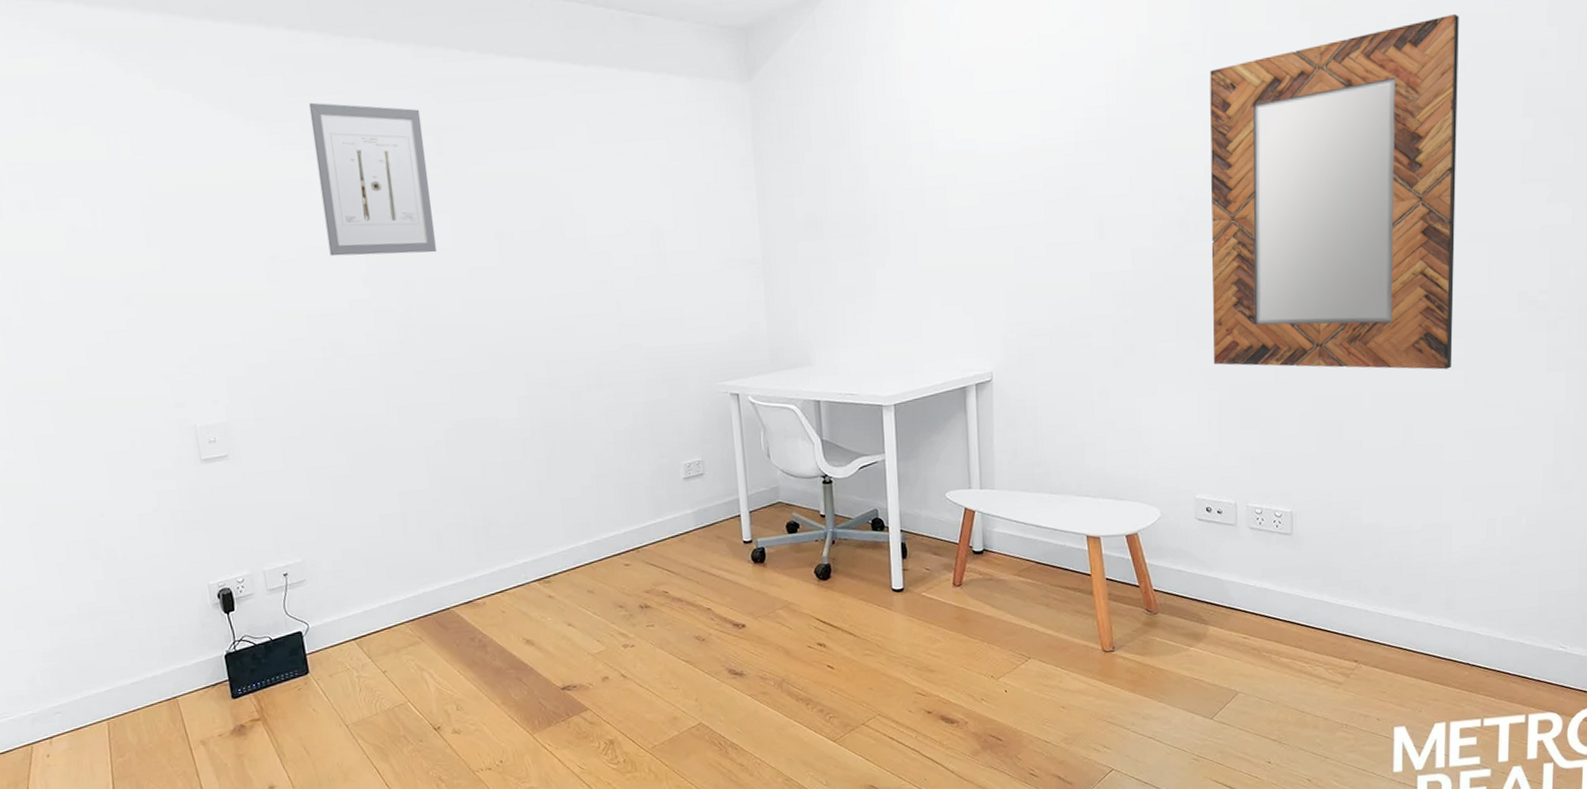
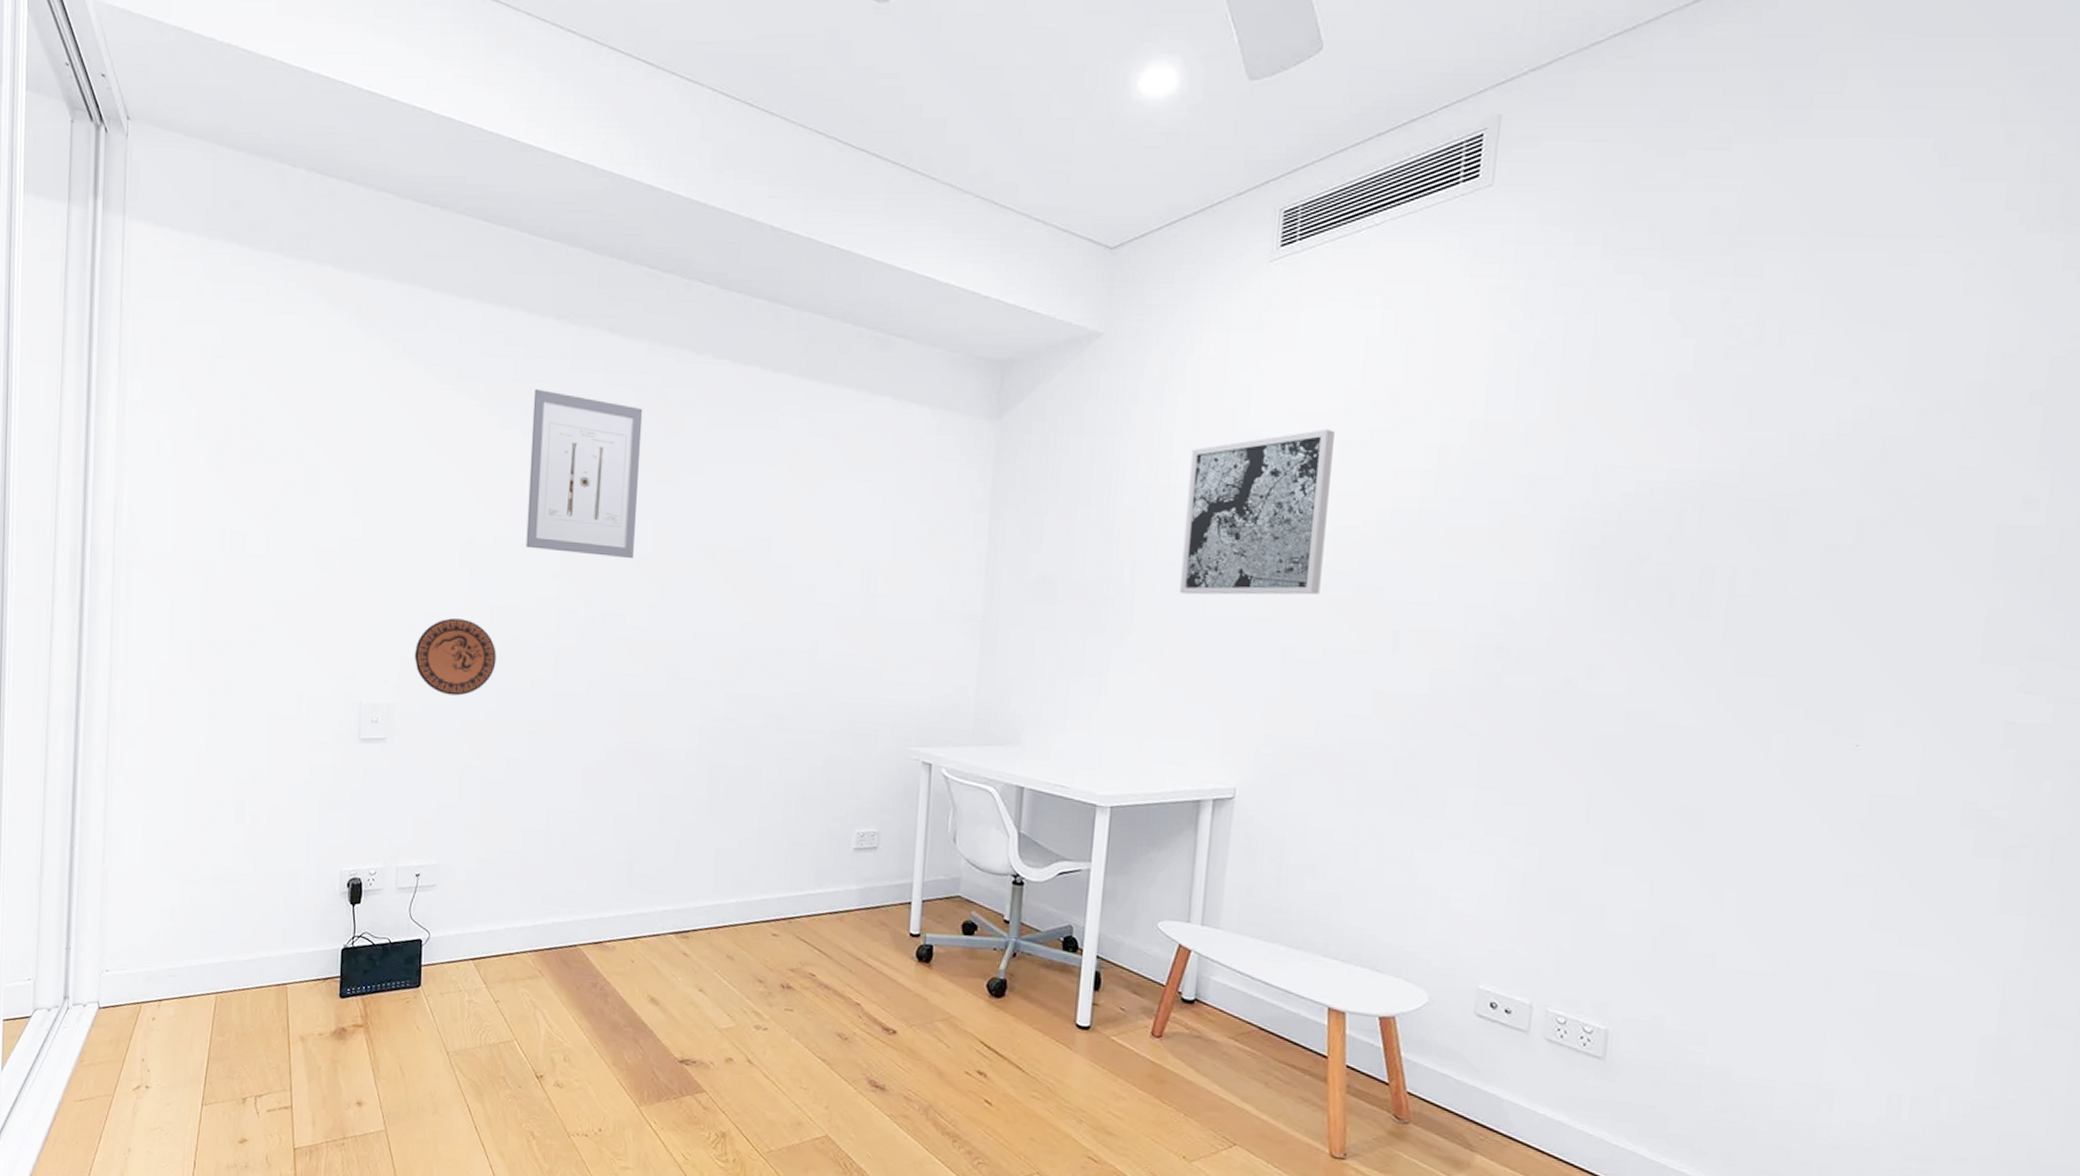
decorative plate: none [239,332,323,405] -> present [414,618,497,696]
wall art: none [917,57,1037,215] -> present [1179,429,1335,595]
home mirror: present [1210,13,1459,370] -> none [1521,439,1909,885]

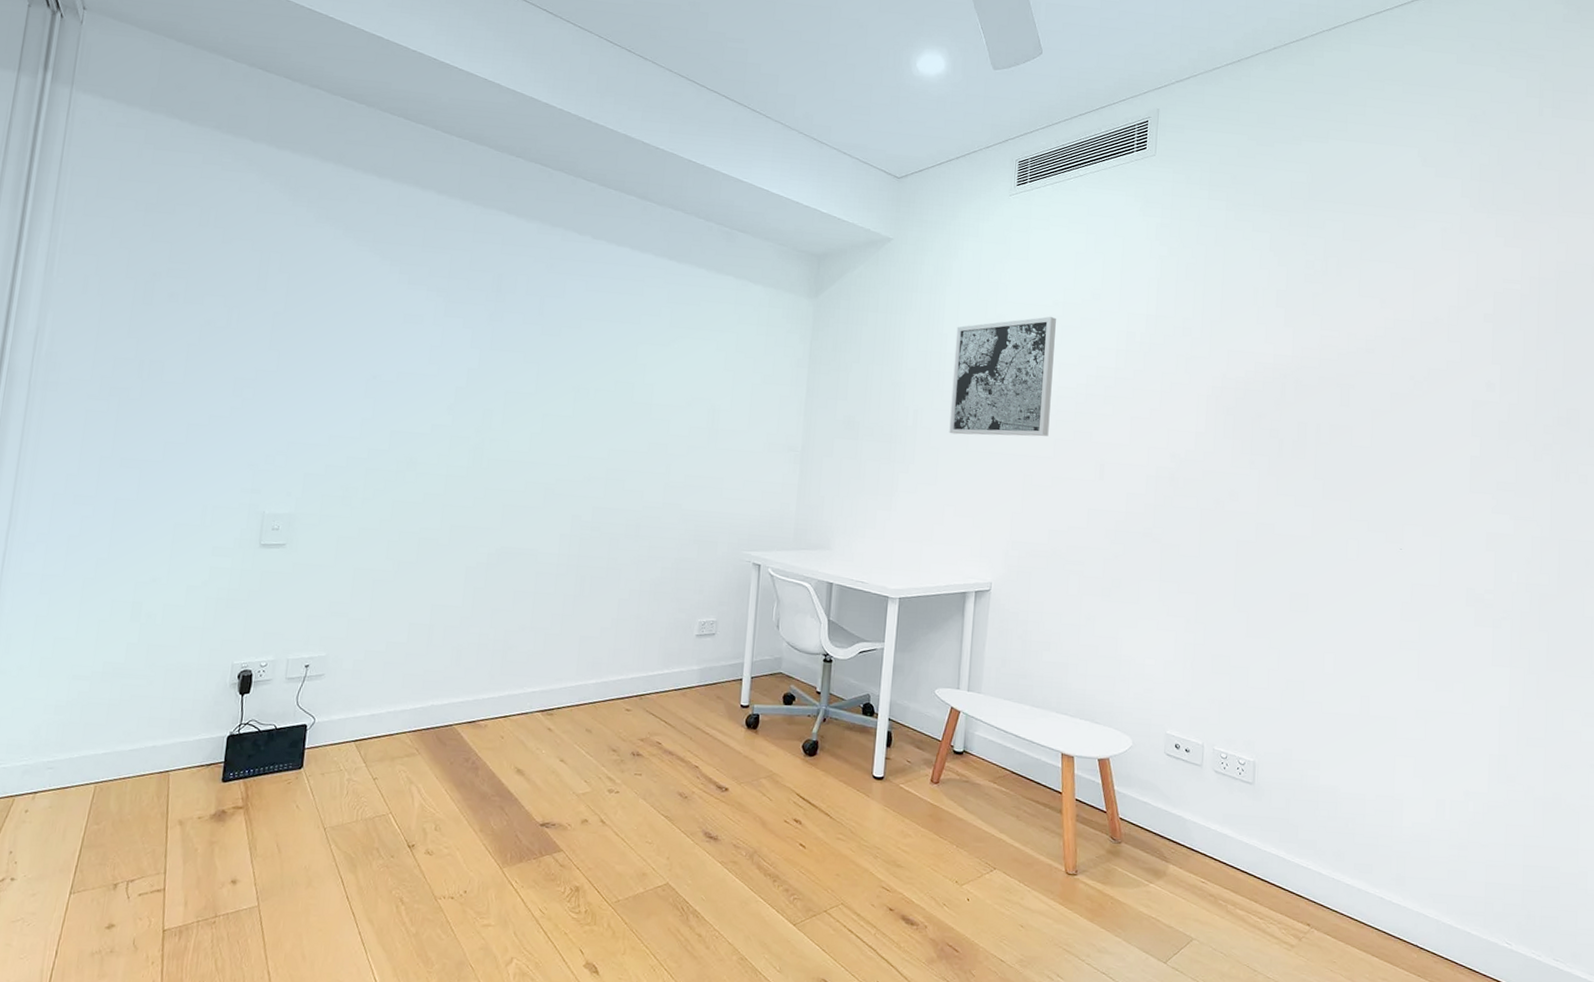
decorative plate: present [414,618,497,696] -> none [317,440,394,507]
wall art: present [526,388,643,559] -> none [425,254,532,395]

